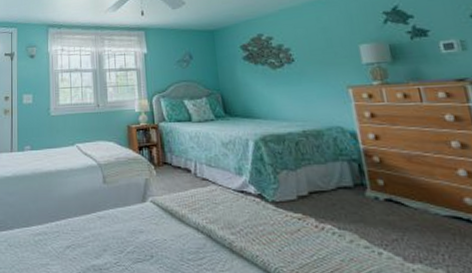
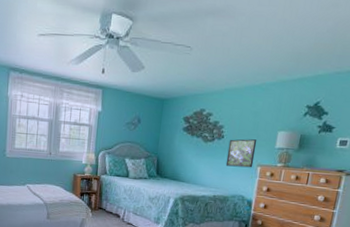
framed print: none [302,58,342,93] -> present [225,139,257,168]

